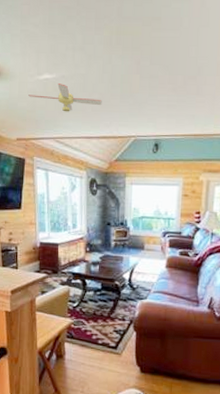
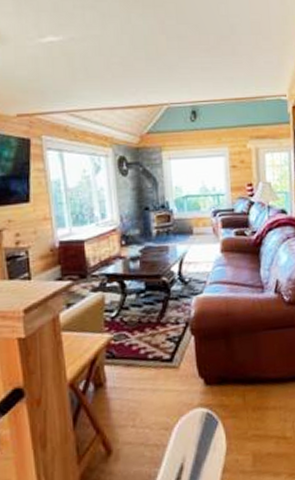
ceiling fan: present [28,83,102,112] -> none [28,47,124,80]

